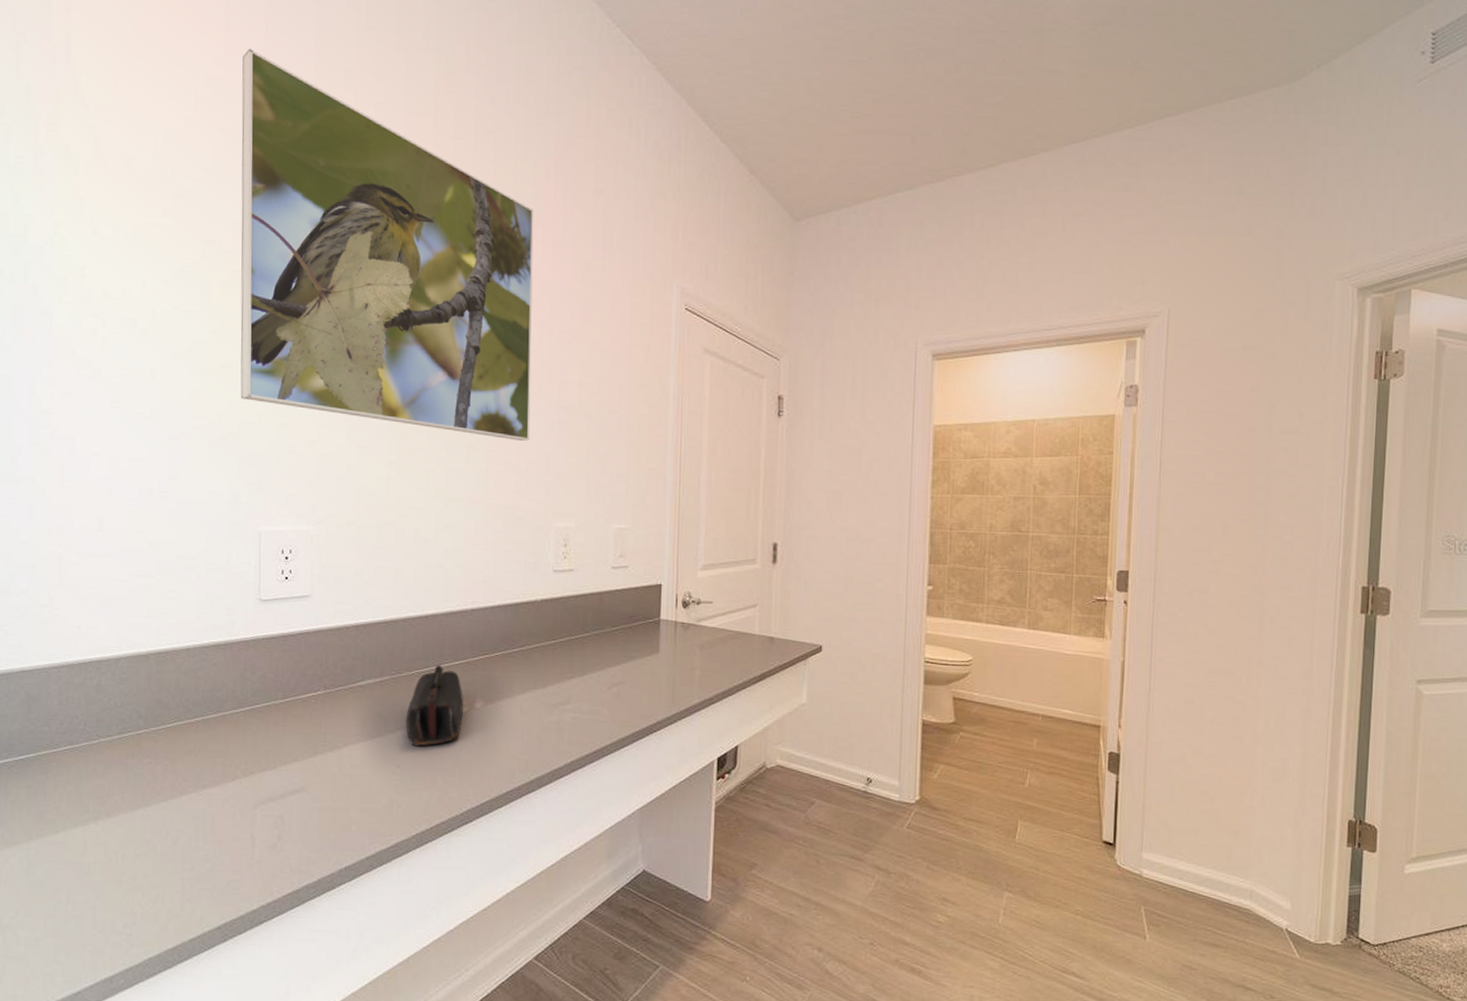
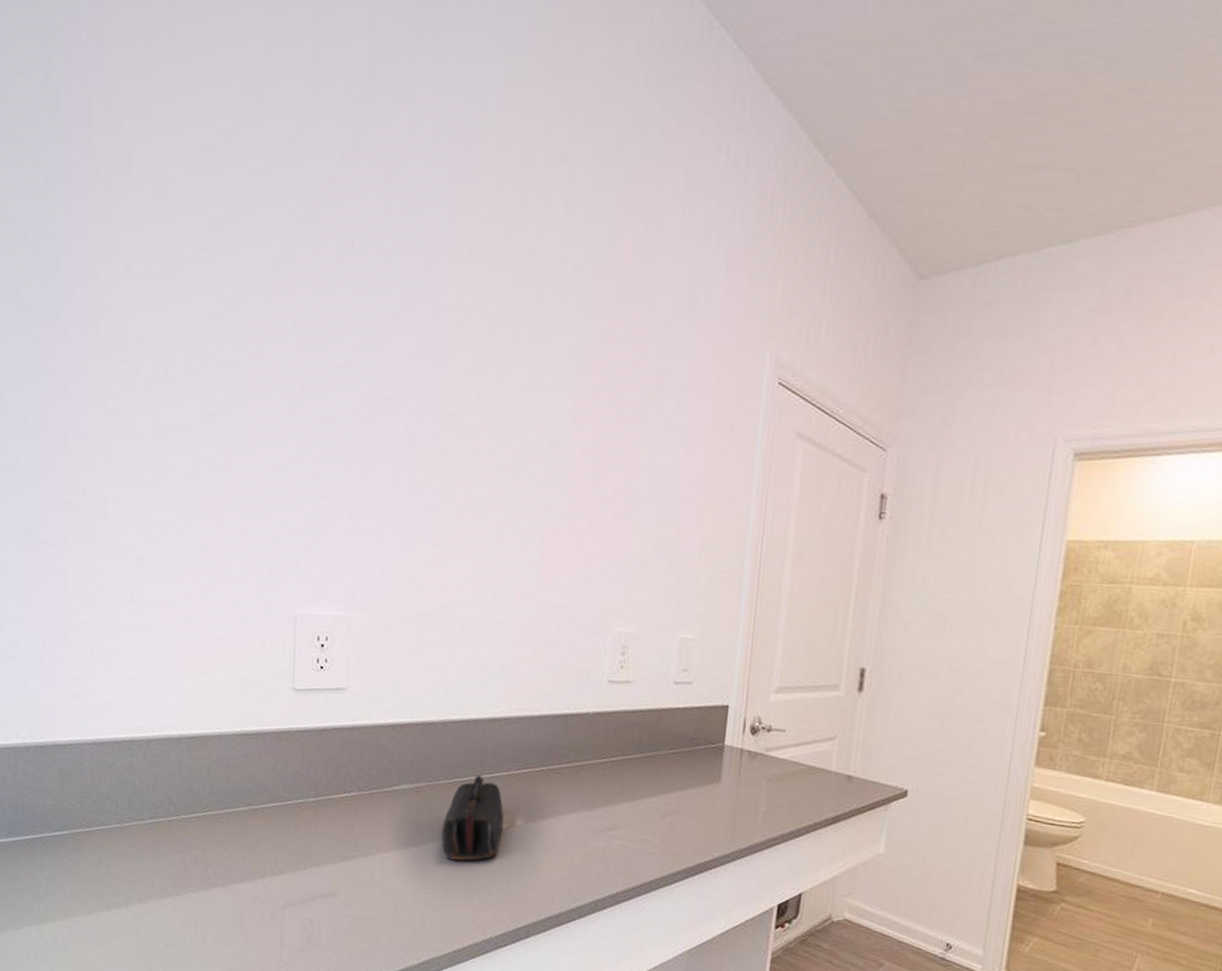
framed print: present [240,49,534,441] -> none [278,50,610,531]

